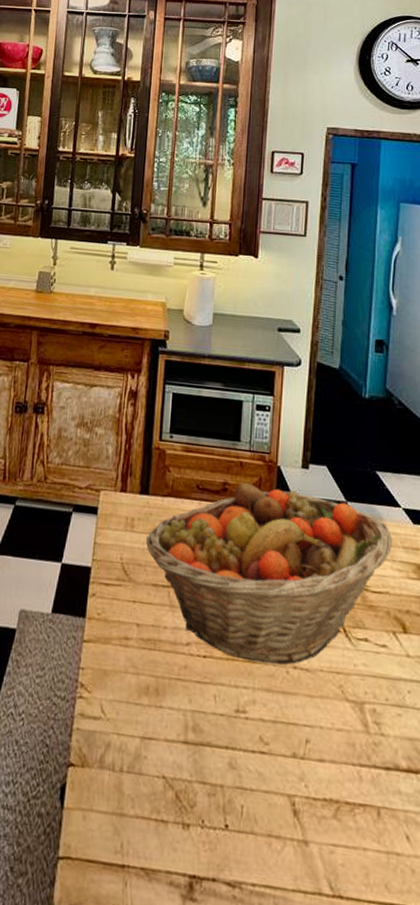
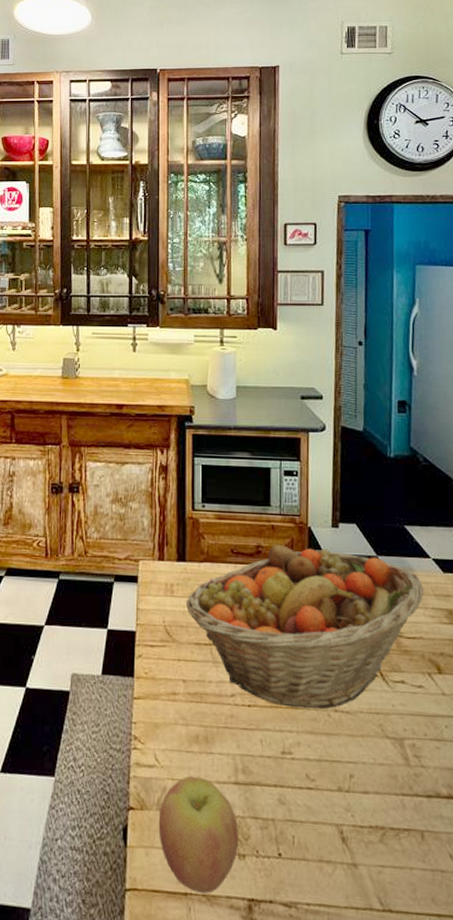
apple: none [99,731,185,867] -> present [158,775,239,894]

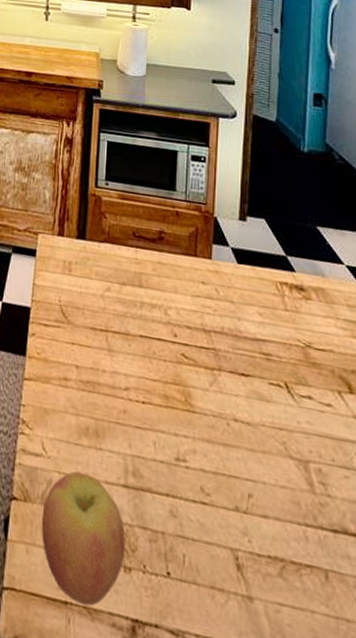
fruit basket: present [186,545,424,709] -> none [84,232,336,417]

